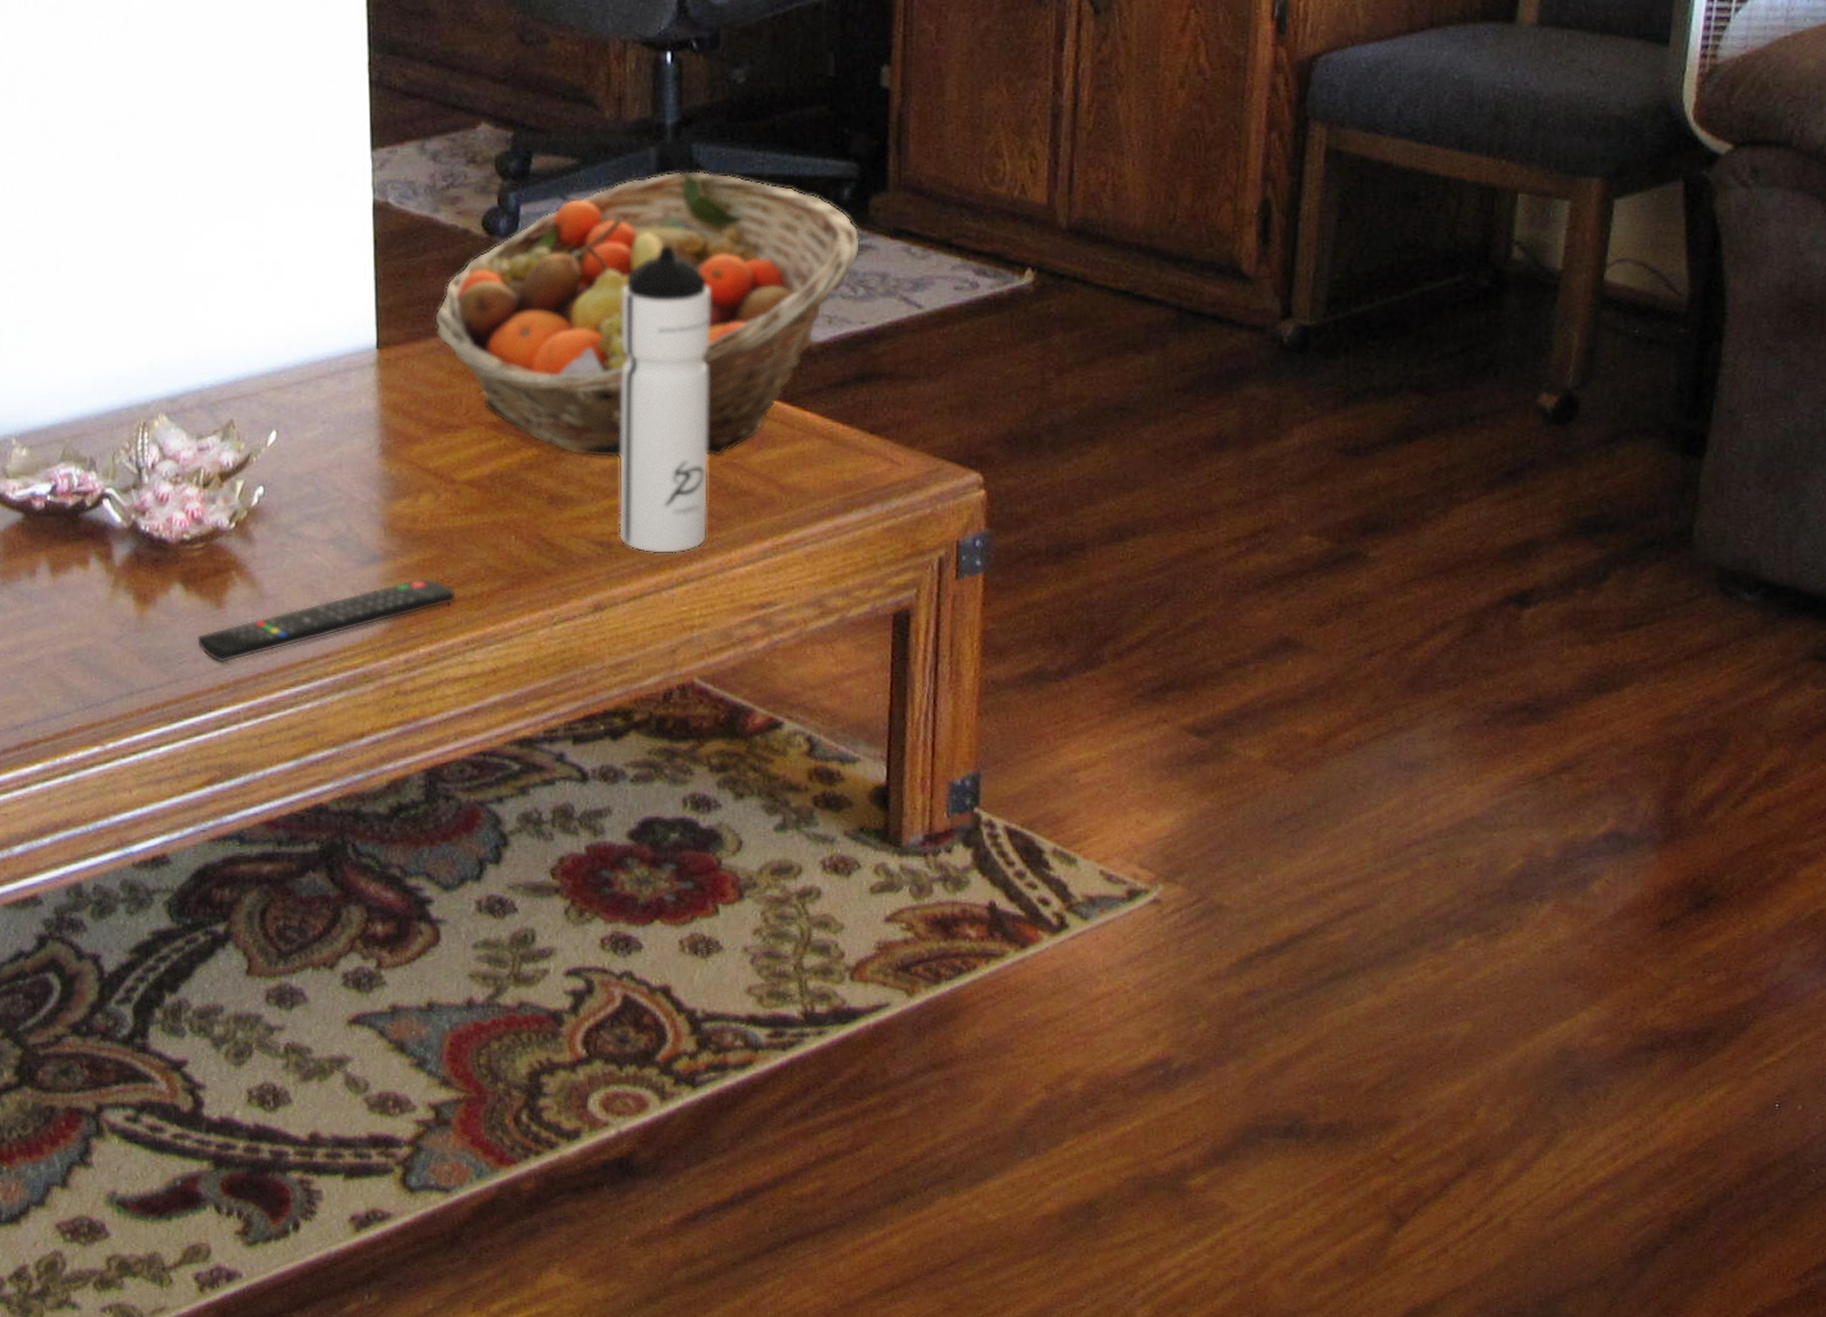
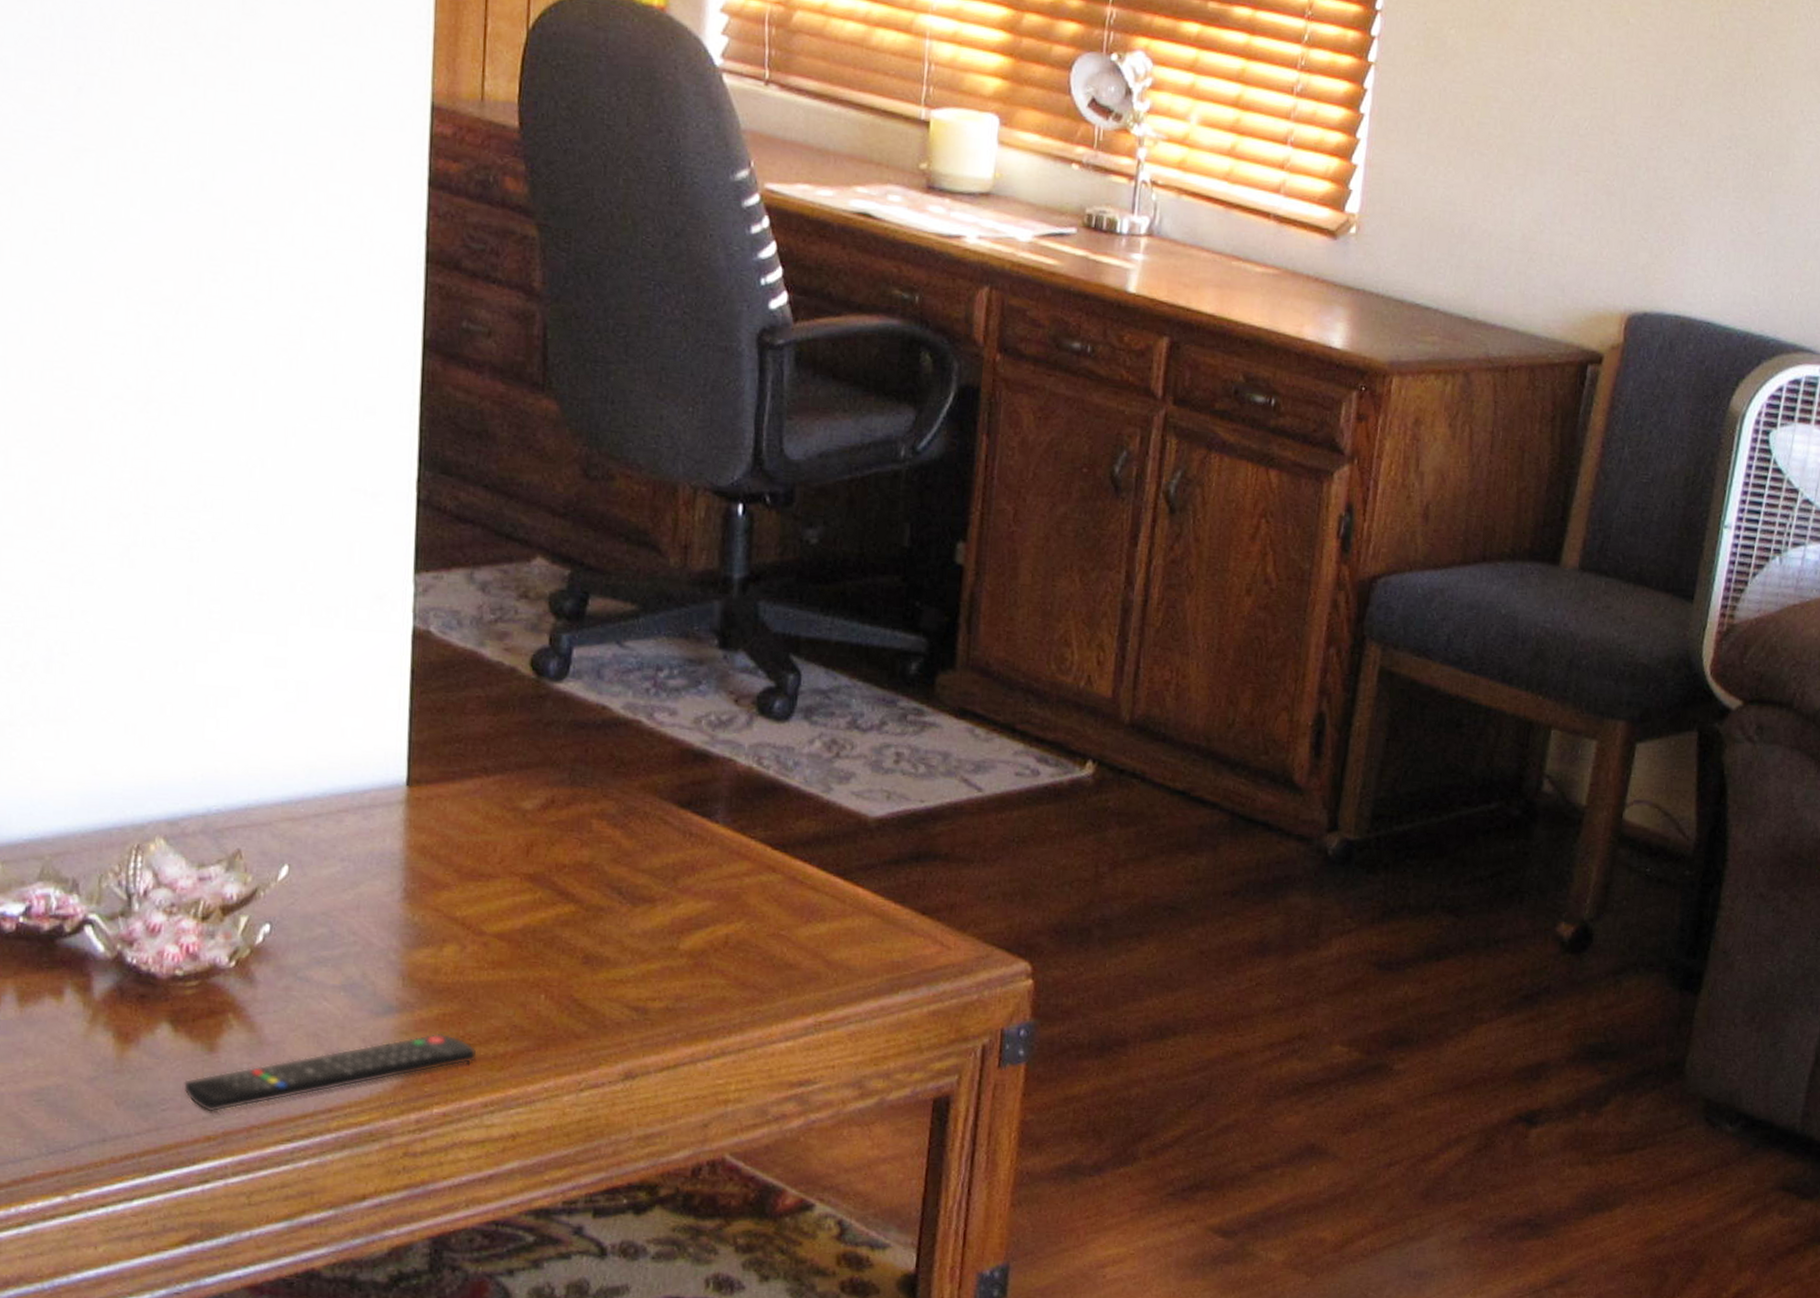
fruit basket: present [435,170,860,458] -> none [472,628,924,927]
water bottle: present [618,246,710,554] -> none [656,704,768,1025]

